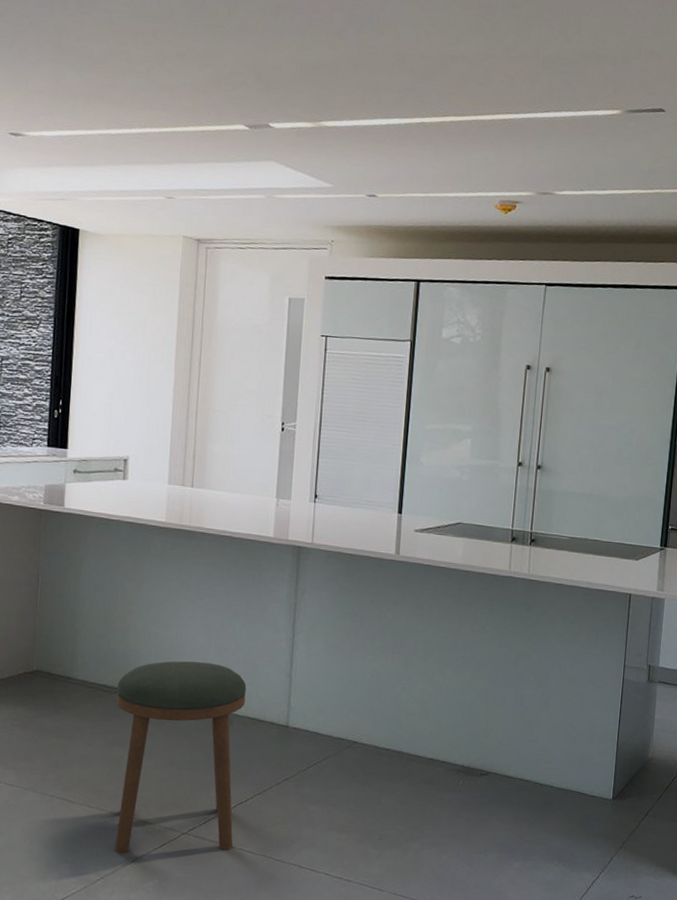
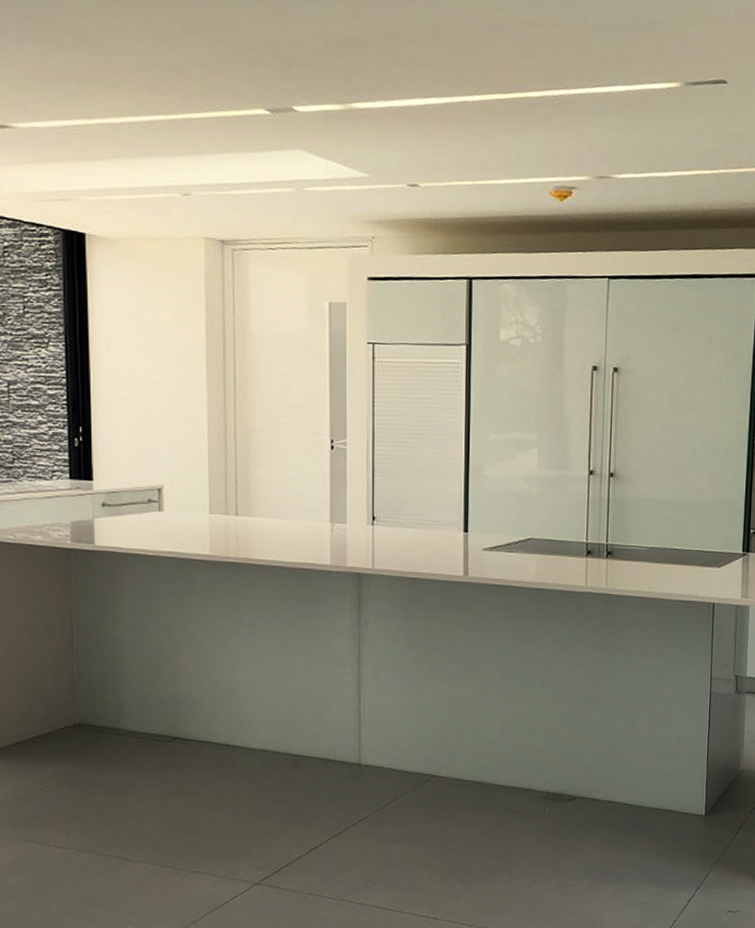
stool: present [115,661,247,854] -> none [170,703,312,911]

